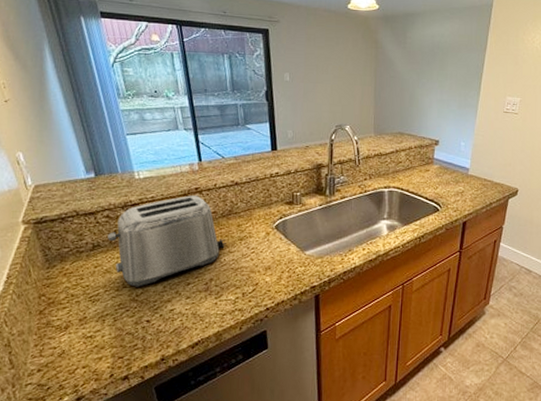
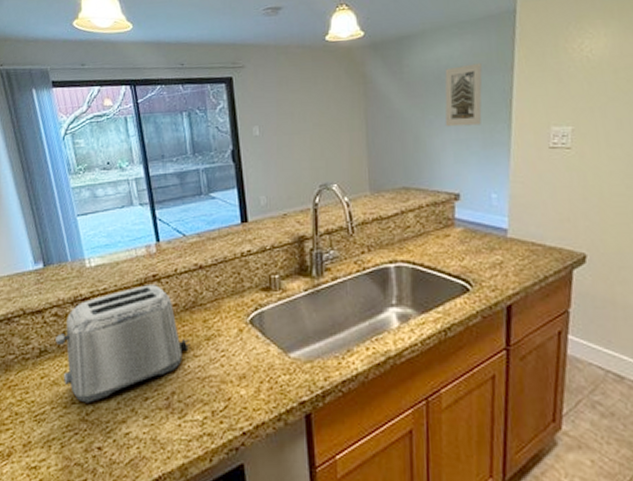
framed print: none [433,42,464,91] -> present [444,63,482,127]

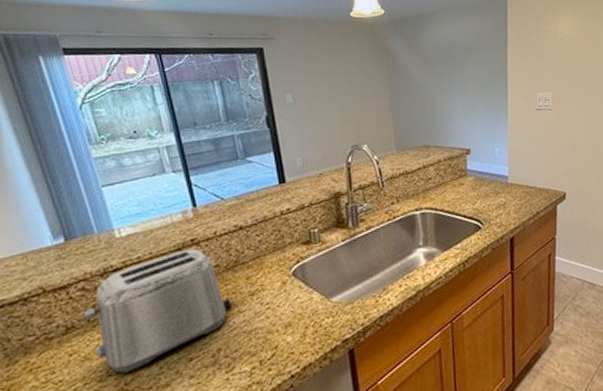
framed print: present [444,63,482,127] -> none [453,40,485,93]

